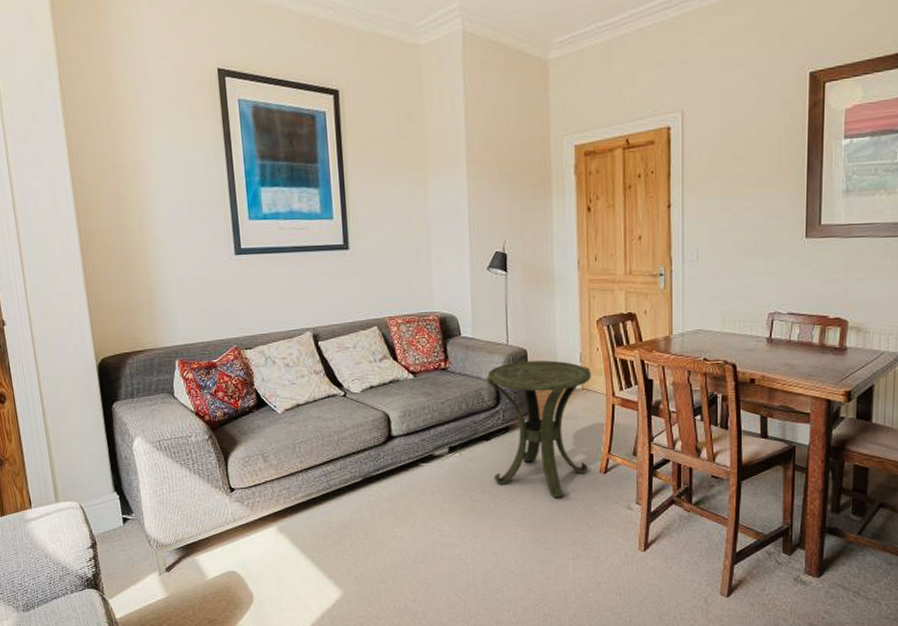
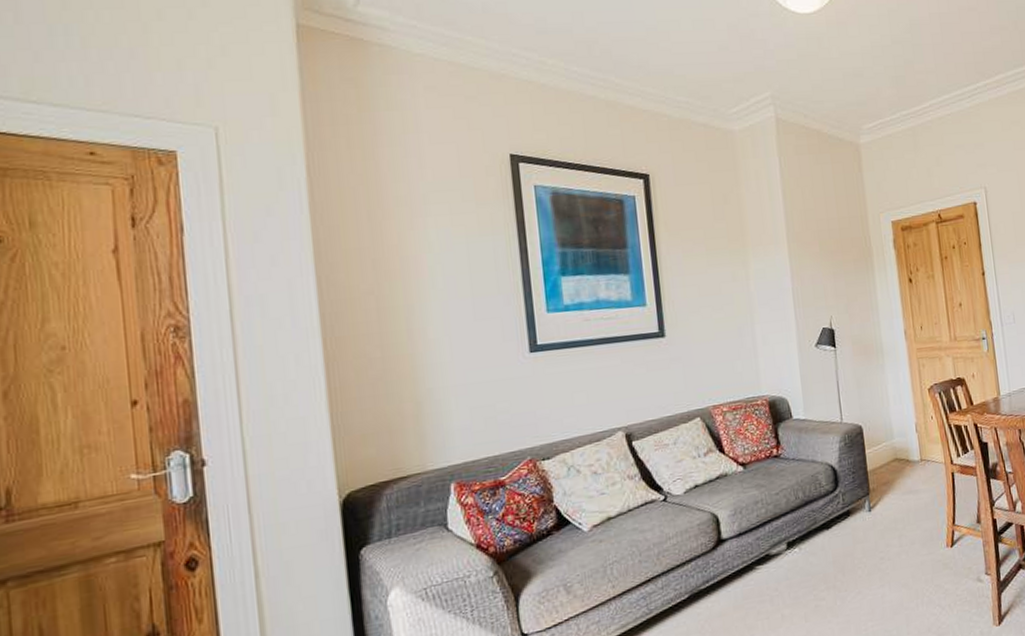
side table: present [486,360,591,498] -> none [822,433,935,582]

